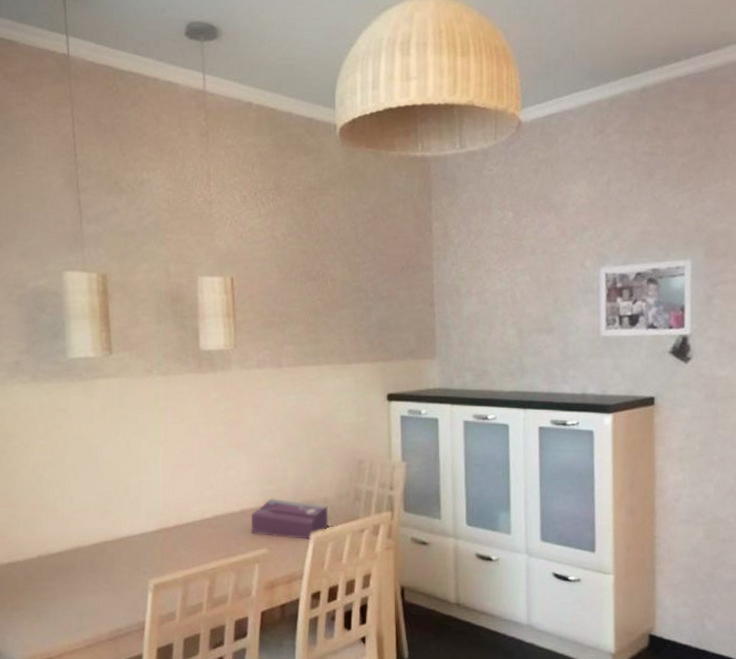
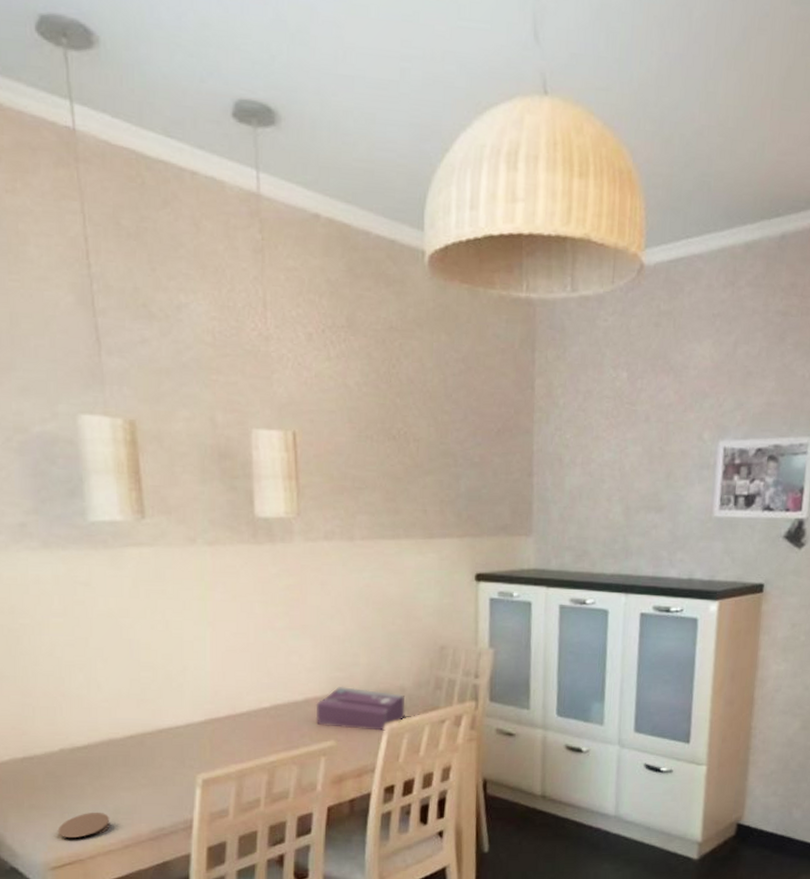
coaster: none [33,613,76,638] -> present [57,812,110,839]

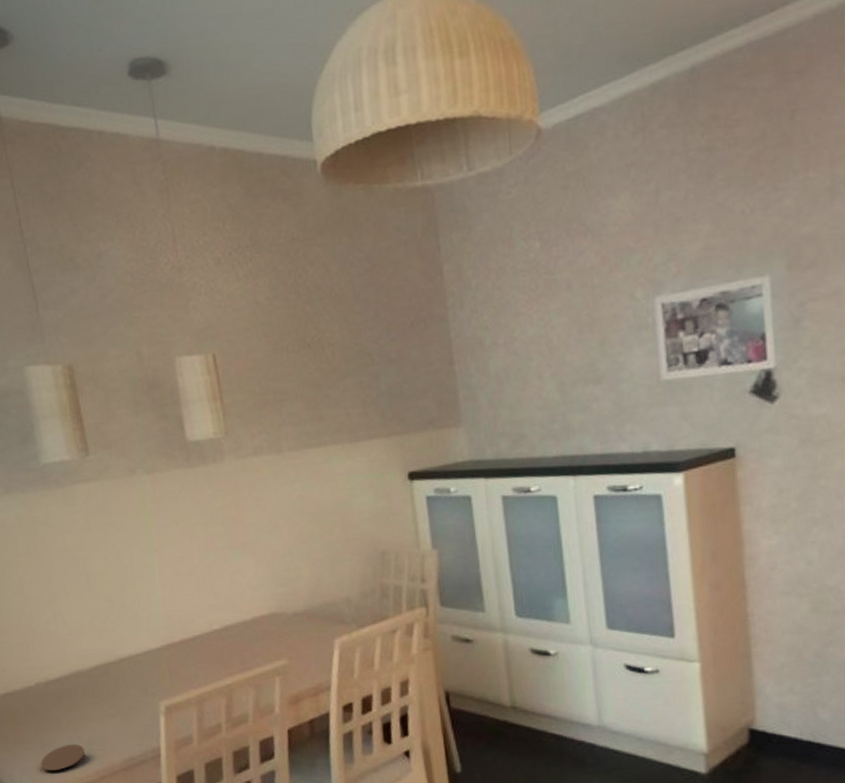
tissue box: present [315,686,405,731] -> none [264,601,354,646]

